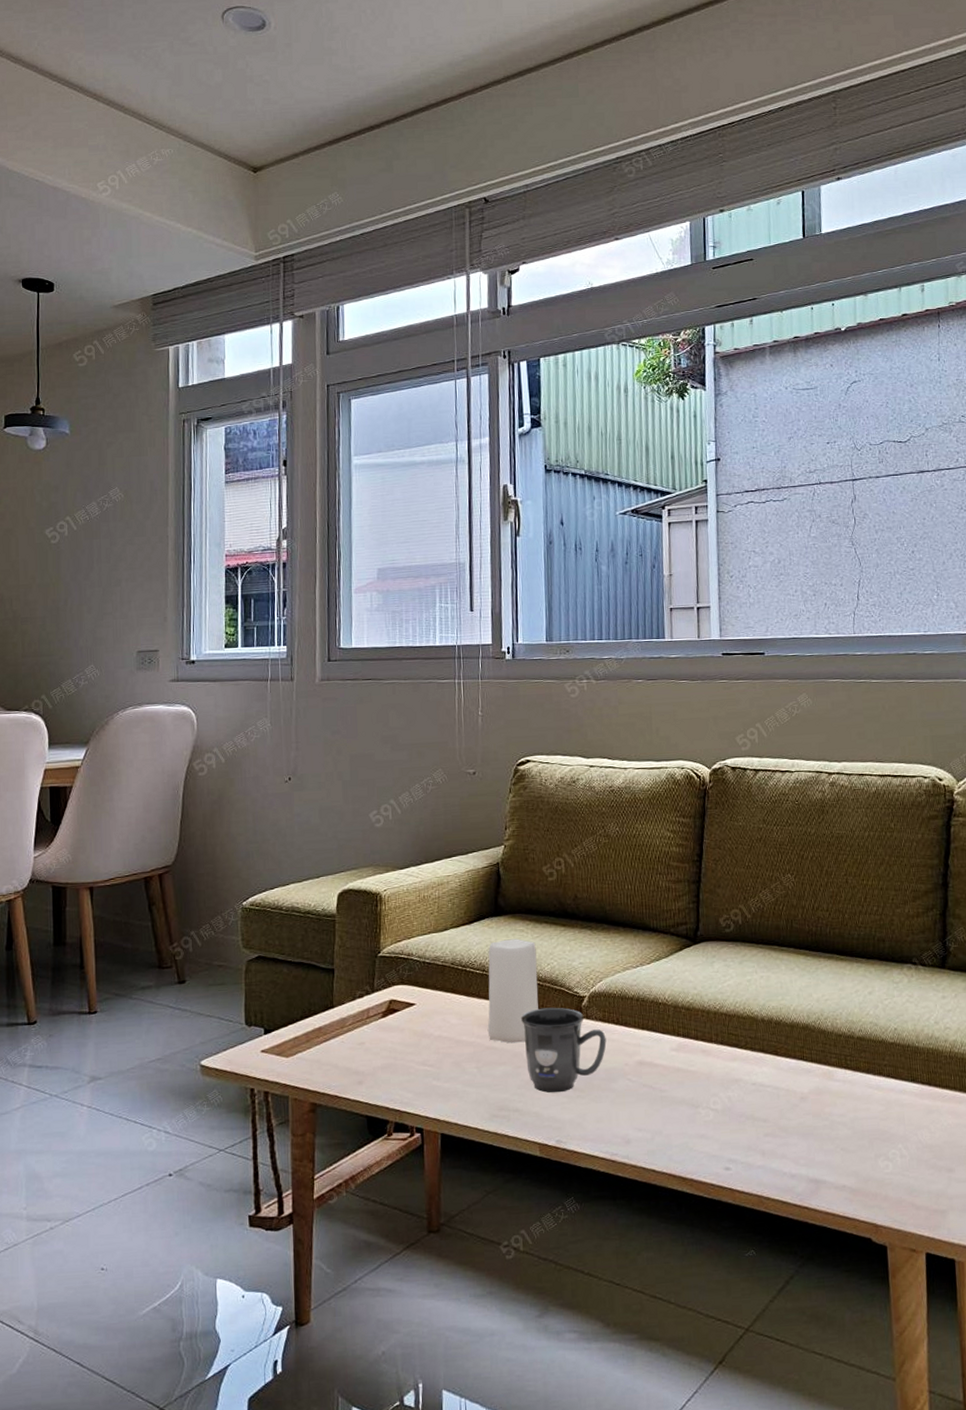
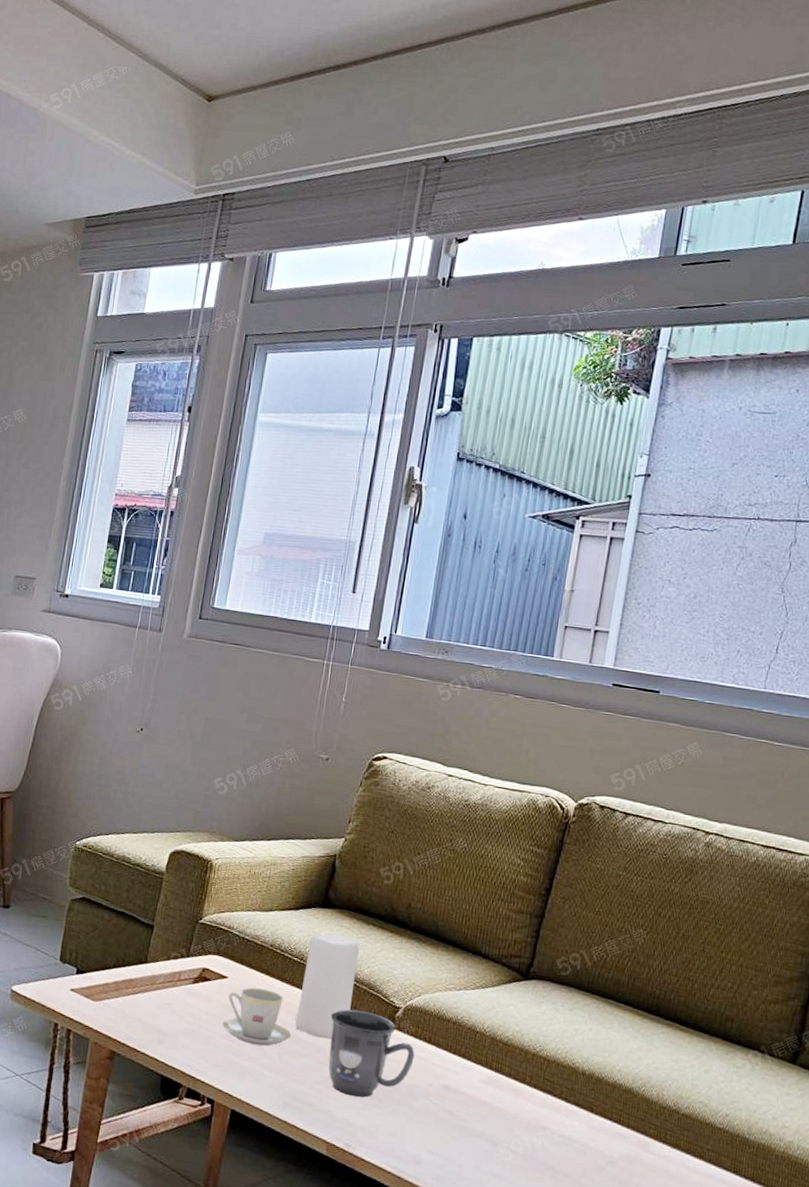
teacup: none [417,1007,487,1065] -> present [222,987,292,1046]

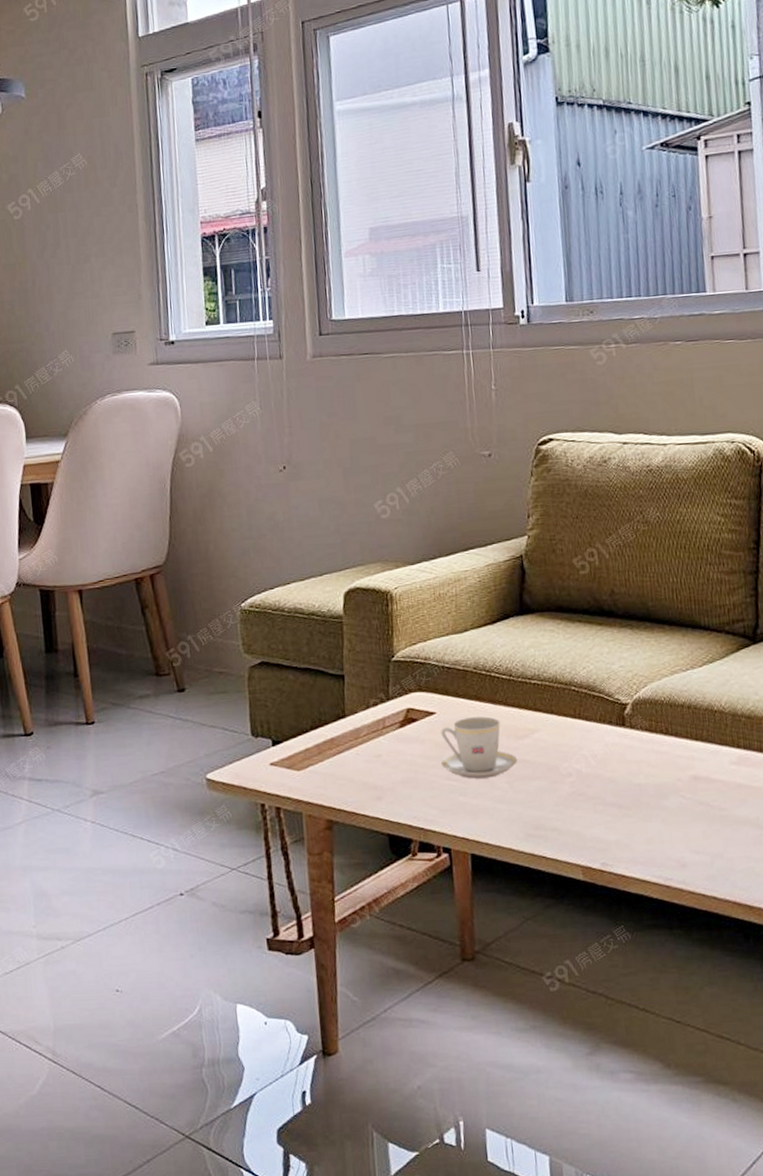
candle: present [295,933,360,1039] -> none [514,640,575,756]
mug: present [328,1009,415,1098] -> none [554,716,655,811]

